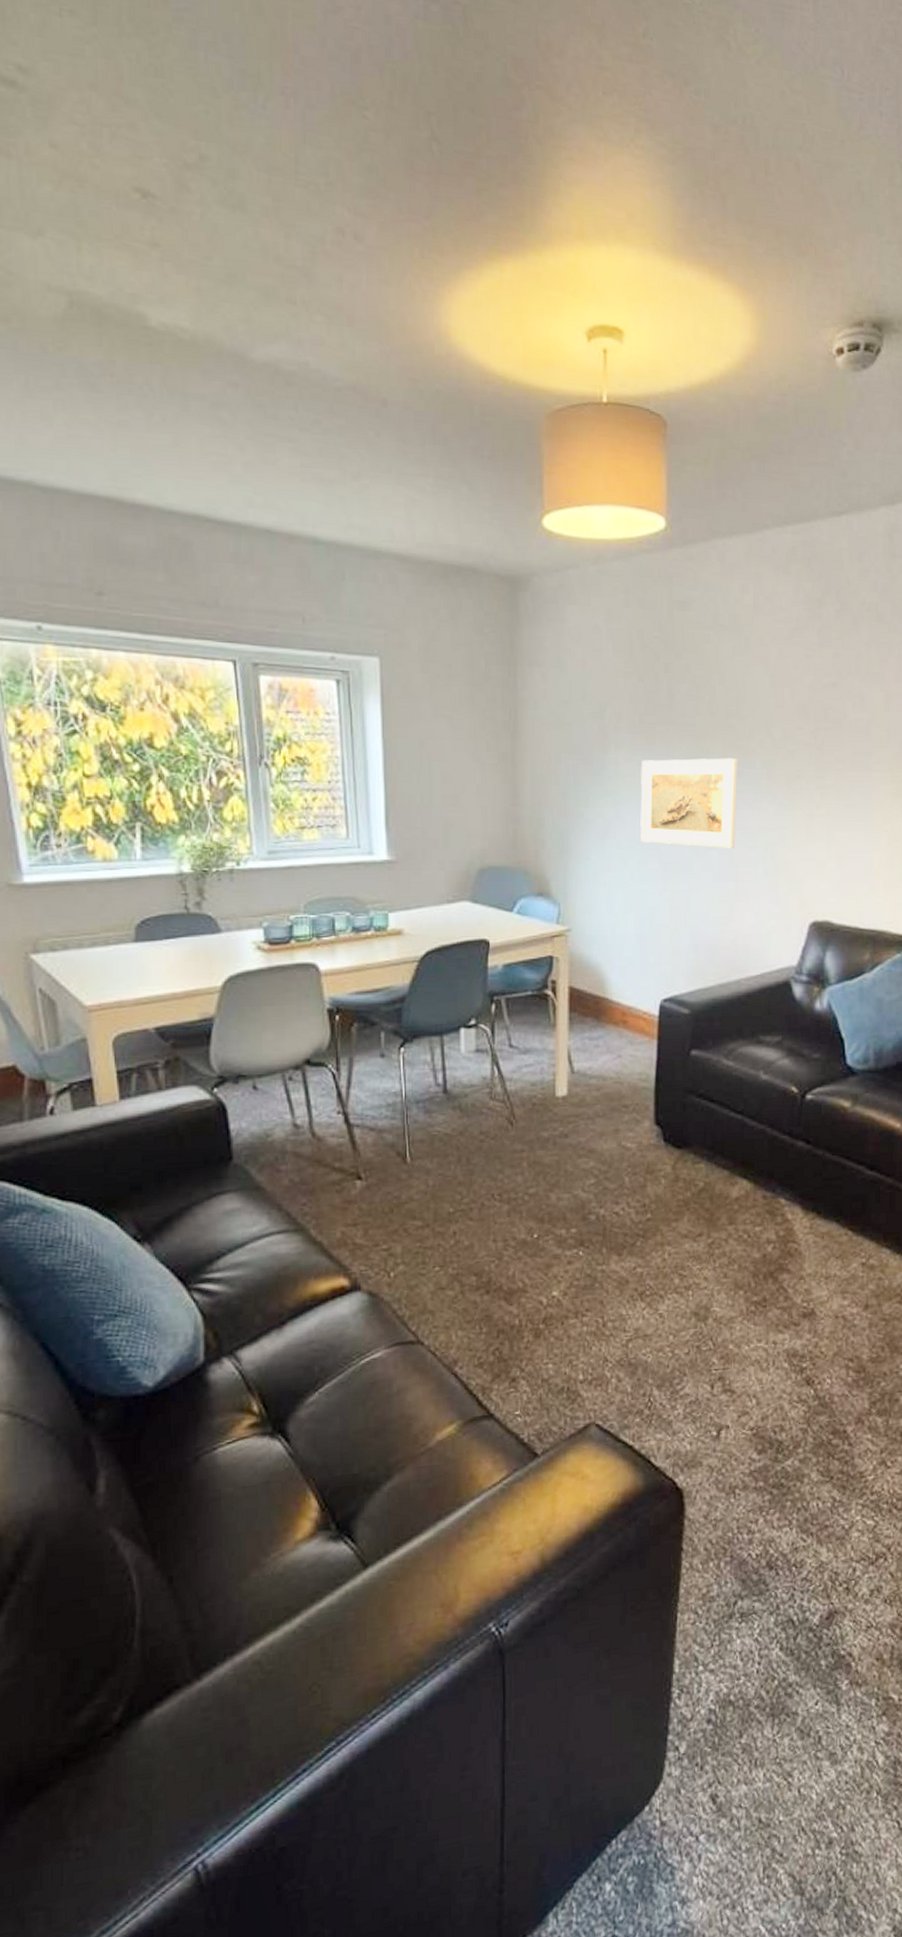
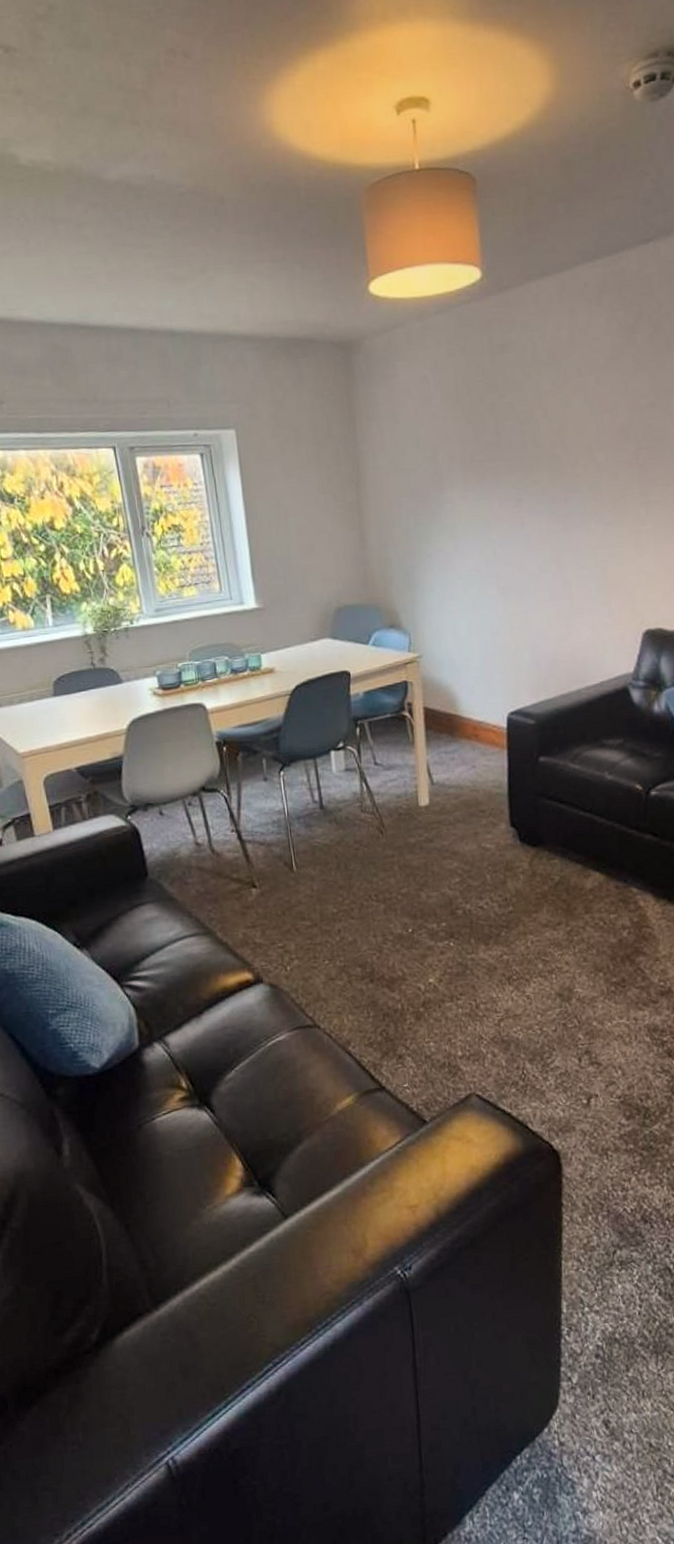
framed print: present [640,758,738,848] -> none [474,485,568,571]

